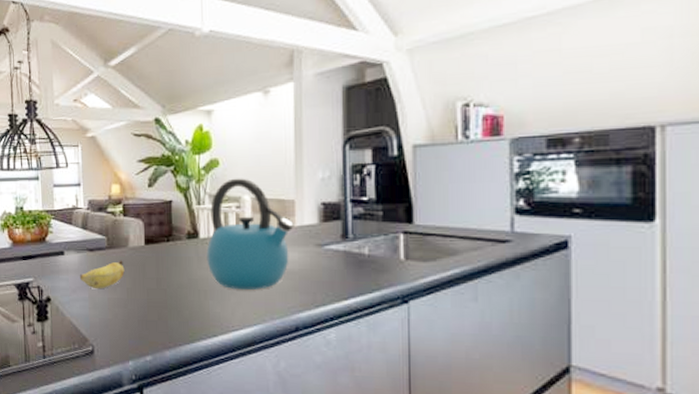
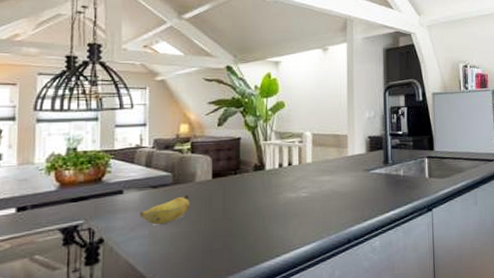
kettle: present [206,178,294,291] -> none [271,117,347,213]

